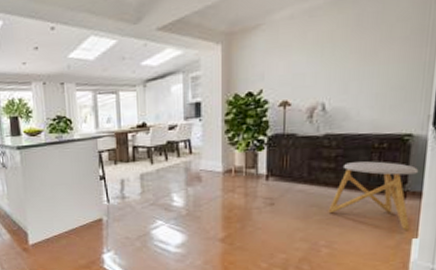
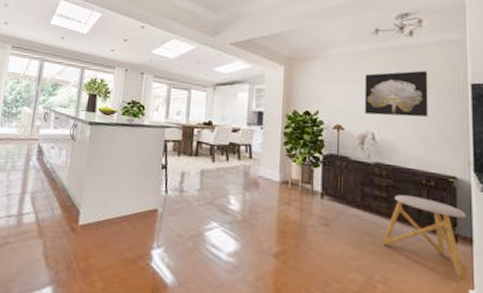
wall art: none [314,18,392,83] -> present [364,70,429,117]

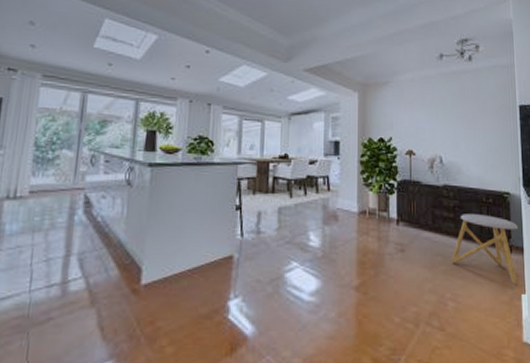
wall art: present [364,70,429,117] -> none [432,94,486,139]

